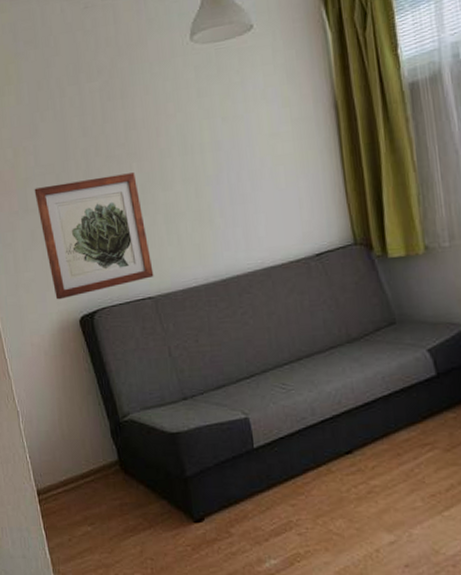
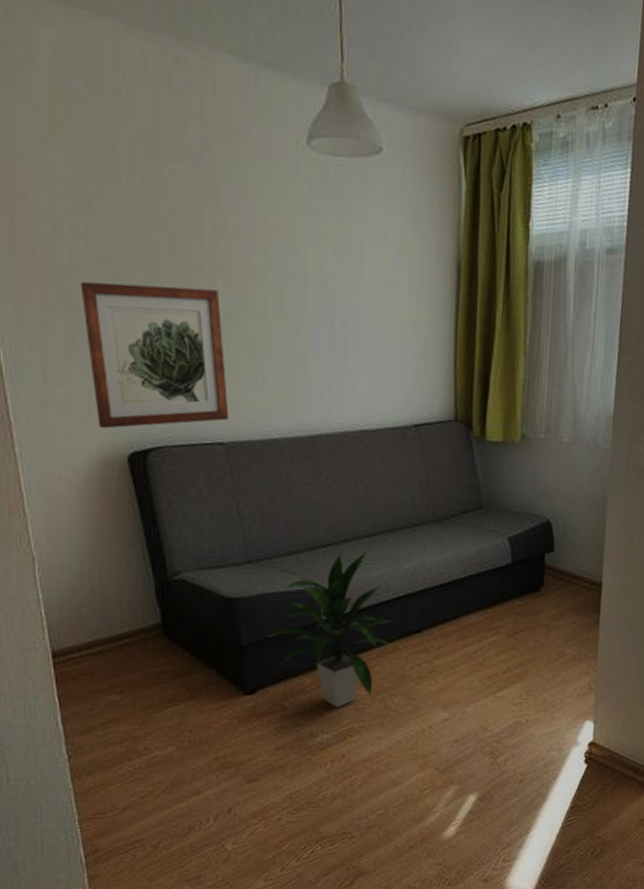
indoor plant: none [208,378,324,532] -> present [267,551,392,707]

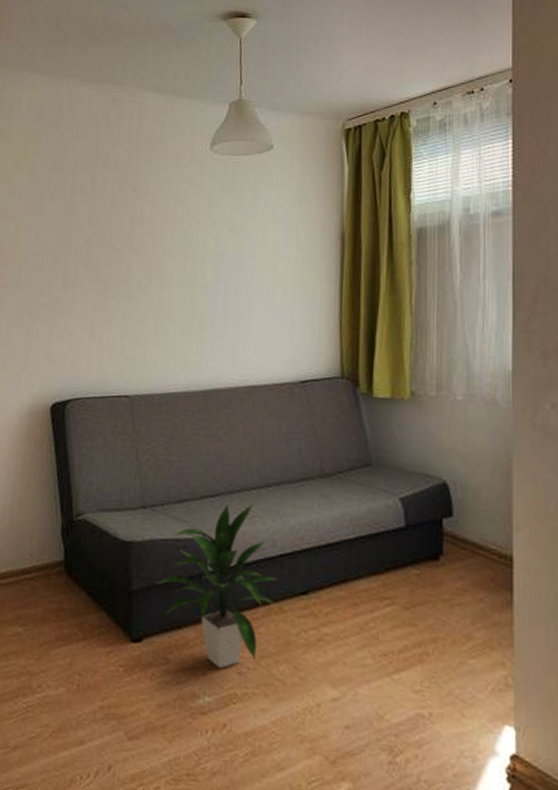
wall art: present [80,282,229,429] -> none [29,265,135,383]

